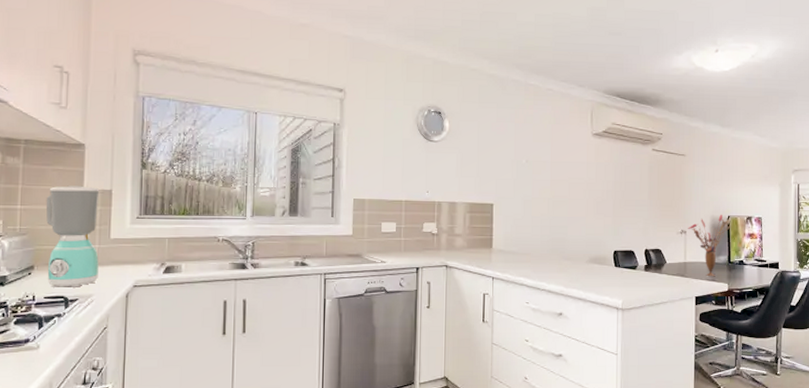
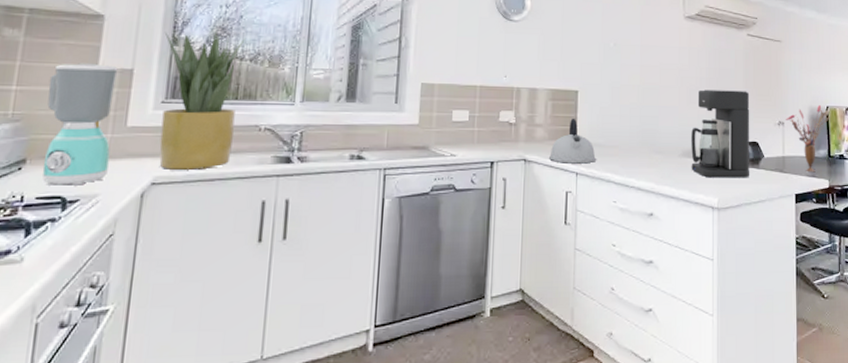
planter: none [134,157,202,274] -> present [159,32,245,170]
kettle: none [468,228,510,269] -> present [549,118,596,164]
coffee maker: none [597,201,654,282] -> present [691,89,750,178]

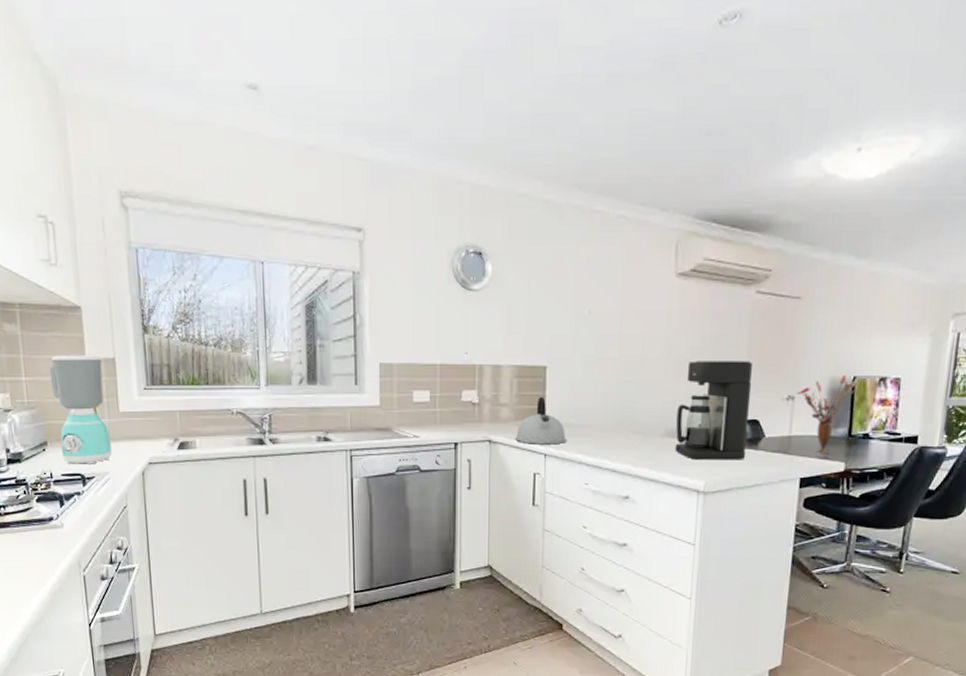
planter: present [159,32,245,170] -> none [134,319,211,451]

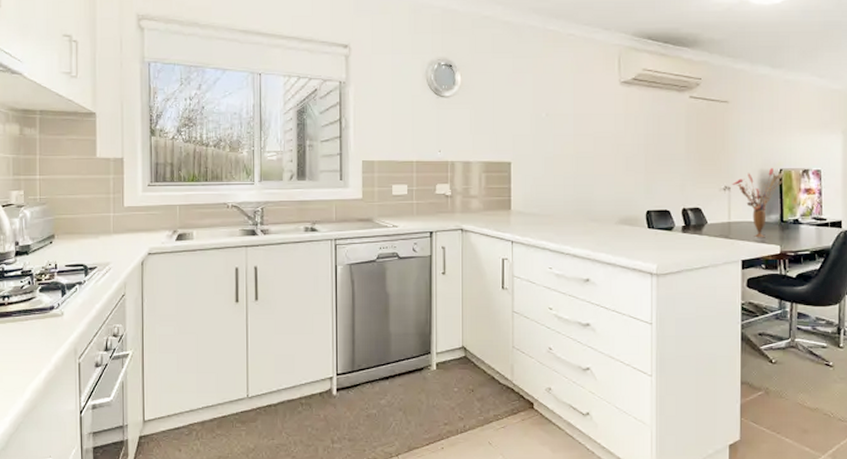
blender: present [49,354,112,464] -> none [62,154,114,256]
kettle: present [516,396,566,445] -> none [485,188,531,232]
coffee maker: present [675,361,753,460] -> none [628,156,692,245]

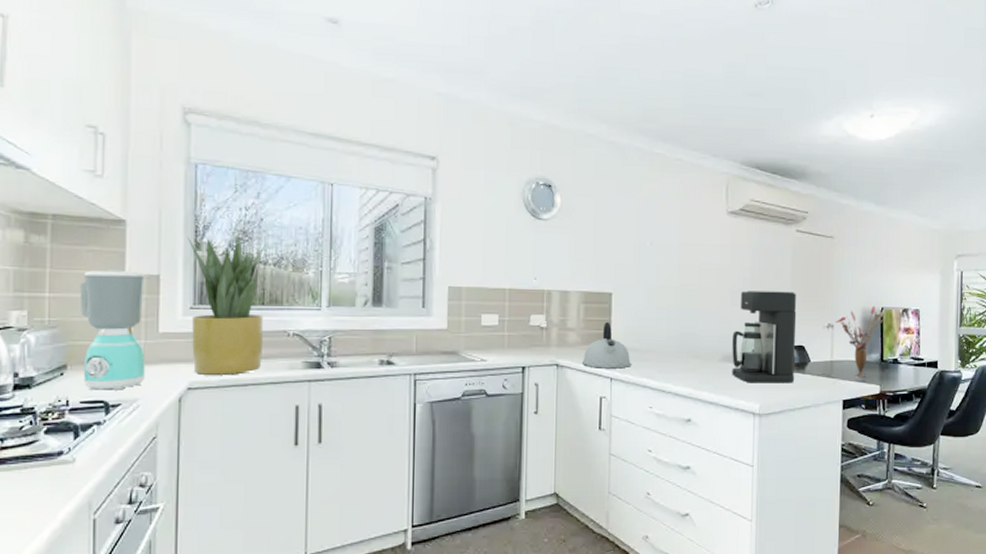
blender: none [62,154,114,256] -> present [79,269,145,390]
planter: none [143,123,208,242] -> present [186,236,267,375]
kettle: none [485,188,531,232] -> present [583,321,631,369]
coffee maker: none [628,156,692,245] -> present [732,290,797,384]

